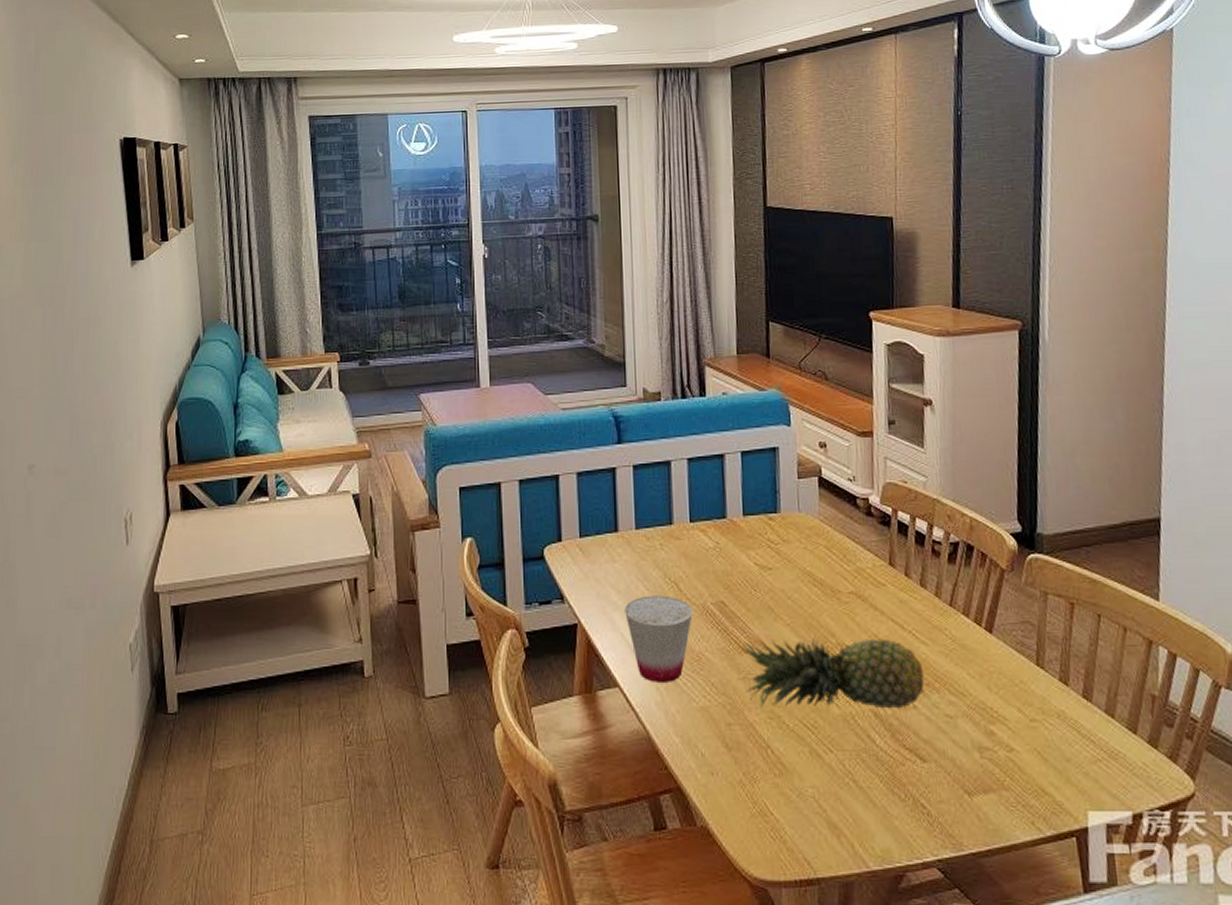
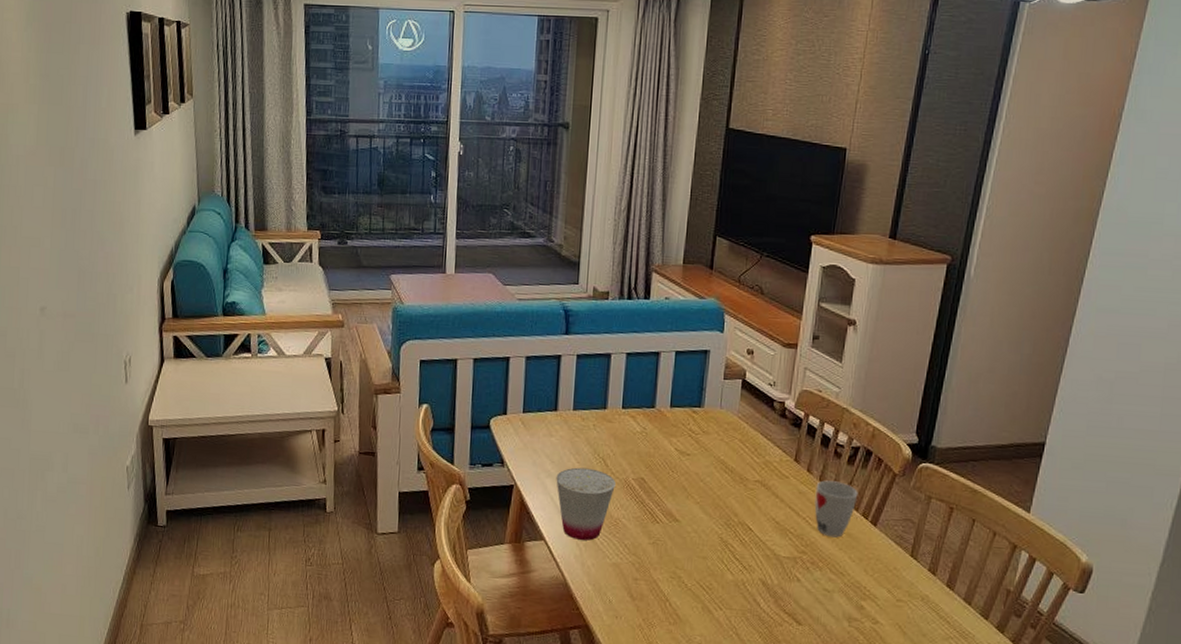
fruit: present [739,637,925,710] -> none [653,512,811,581]
cup: none [917,584,966,651] -> present [814,480,858,538]

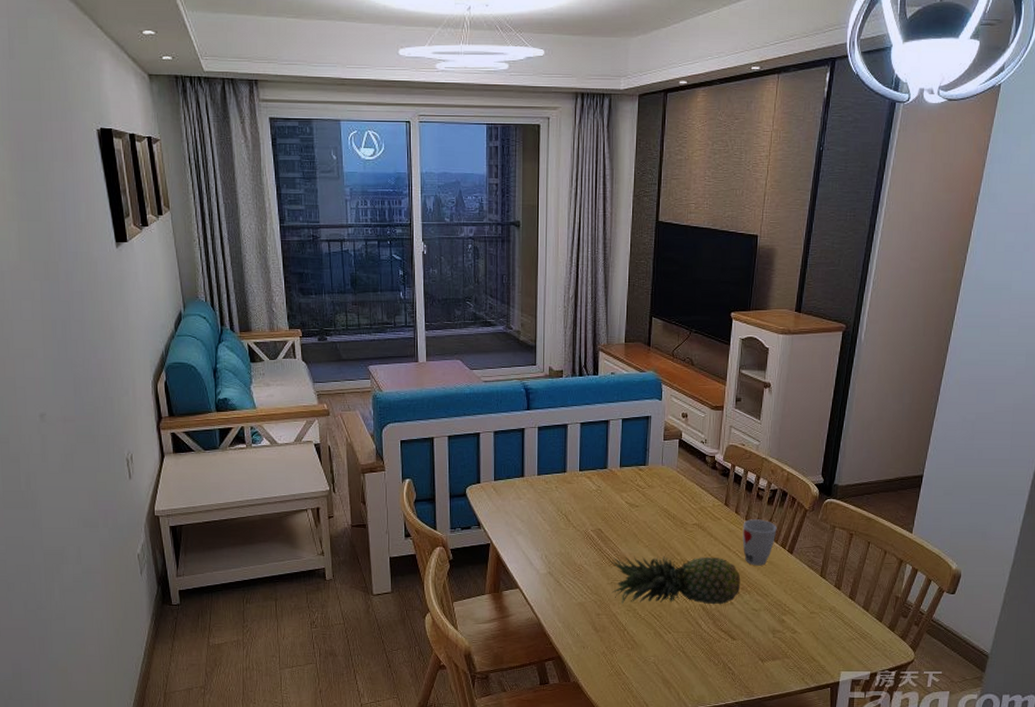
cup: present [556,467,616,541] -> none [526,524,577,585]
fruit: none [653,512,811,581] -> present [610,555,741,605]

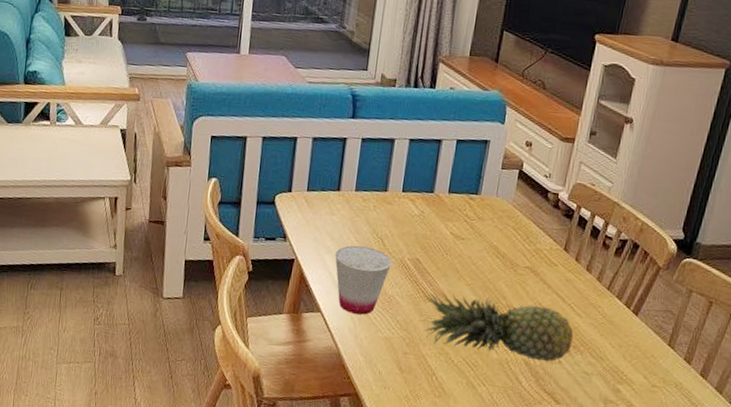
cup: none [526,524,577,585] -> present [335,245,392,315]
cup: present [742,519,777,566] -> none [579,270,623,324]

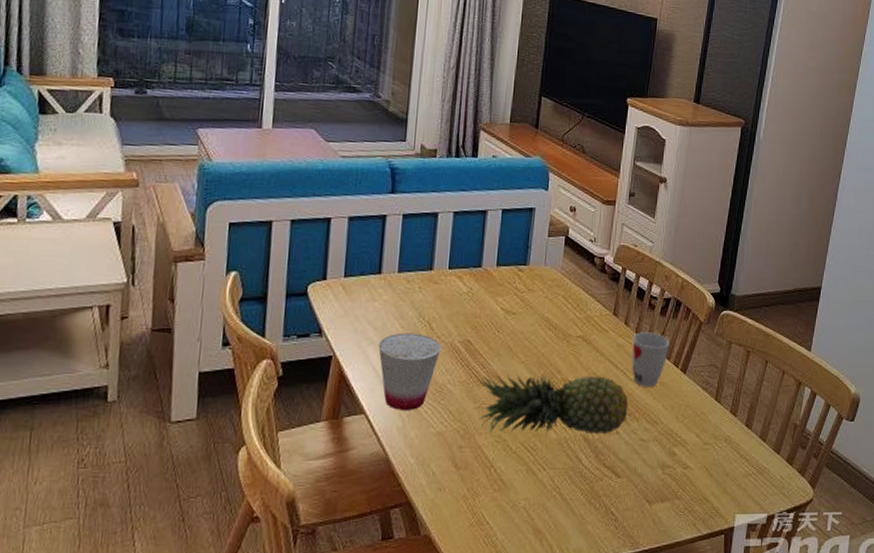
cup: none [579,270,623,324] -> present [631,332,670,387]

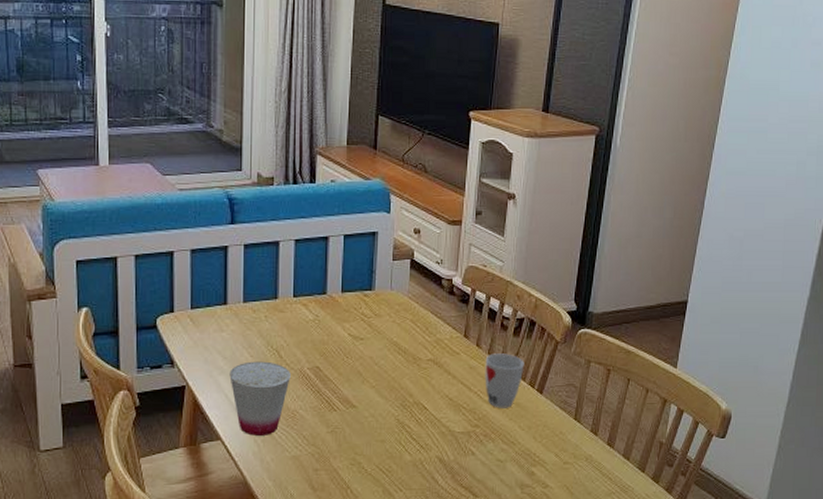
fruit: present [478,373,629,434] -> none [330,397,484,457]

